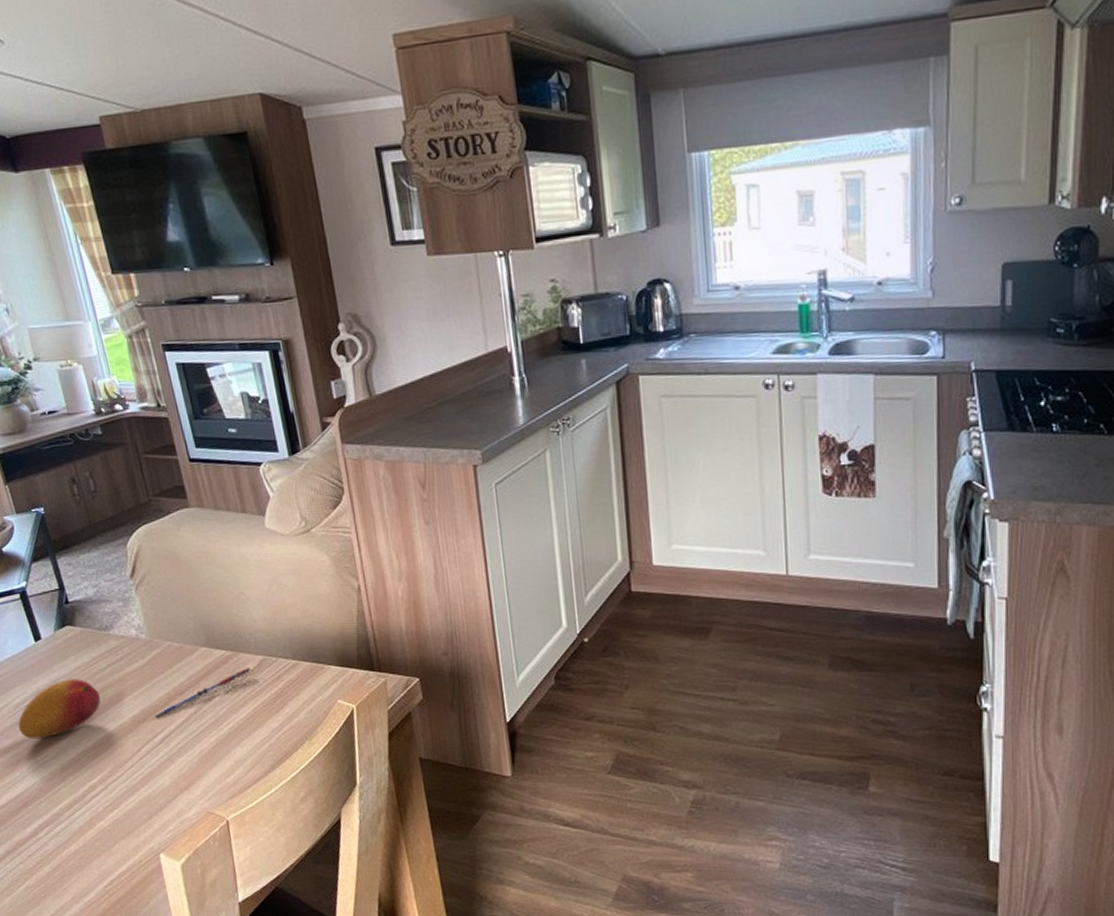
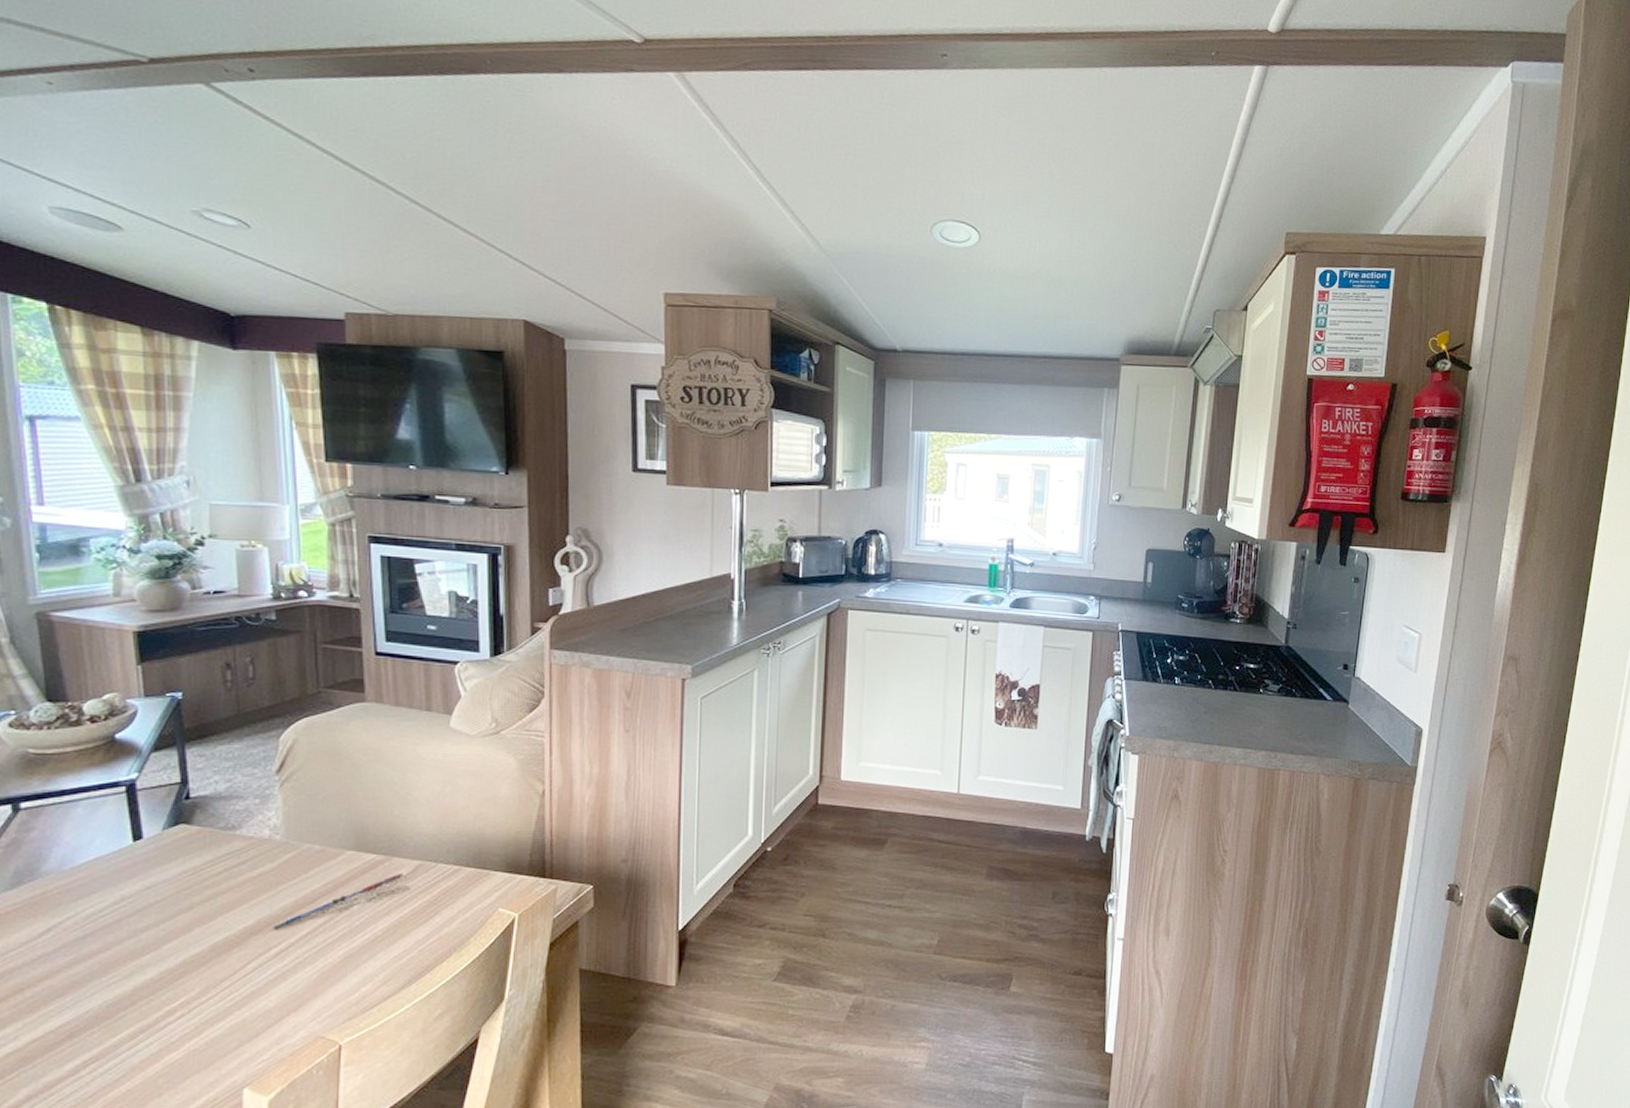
fruit: present [18,679,101,739] -> none [85,885,206,956]

